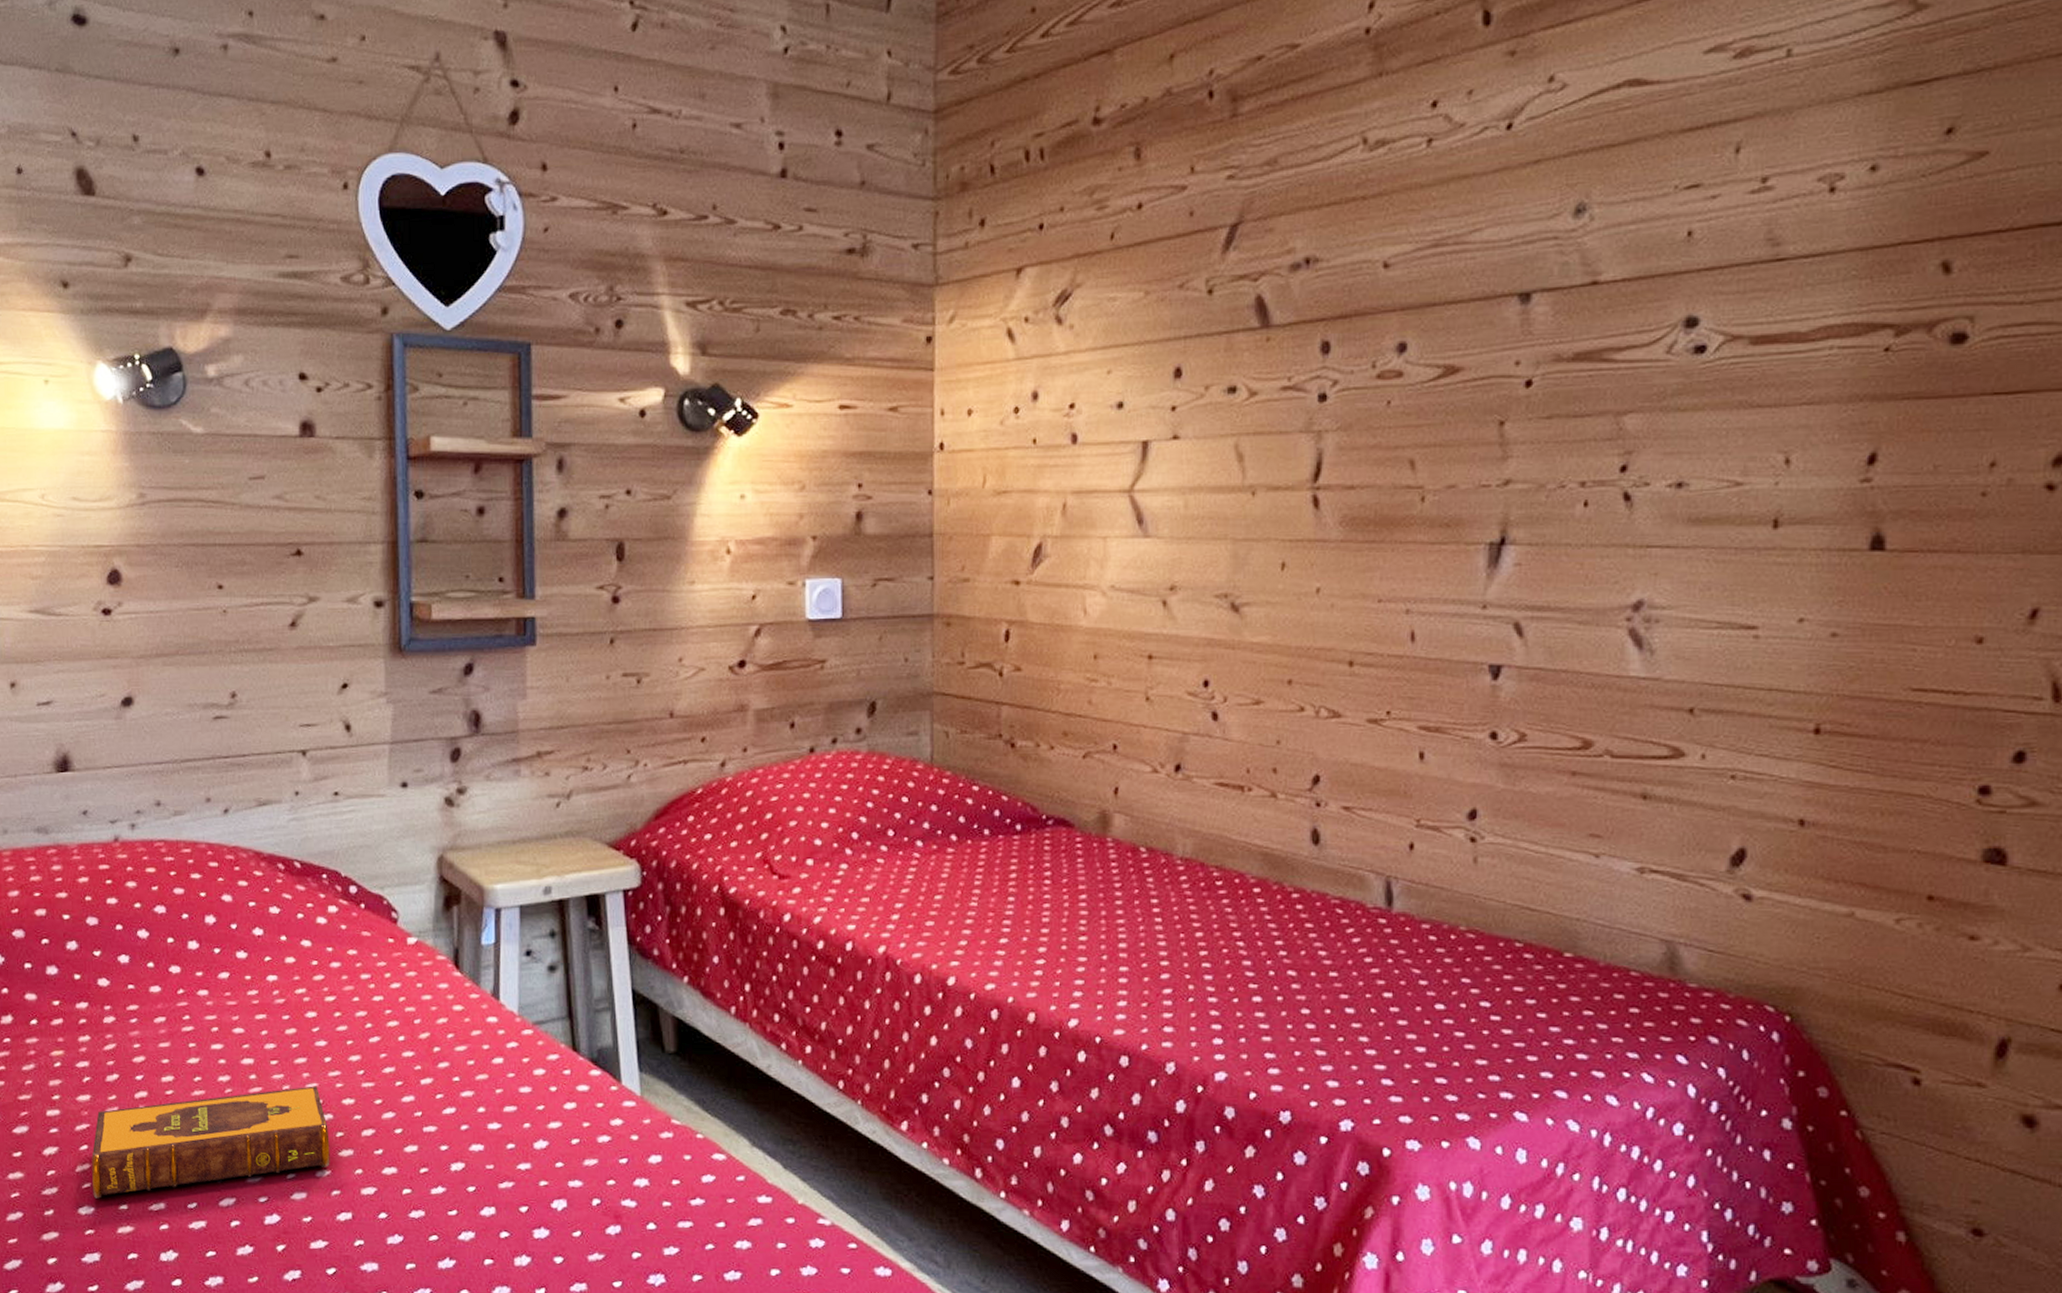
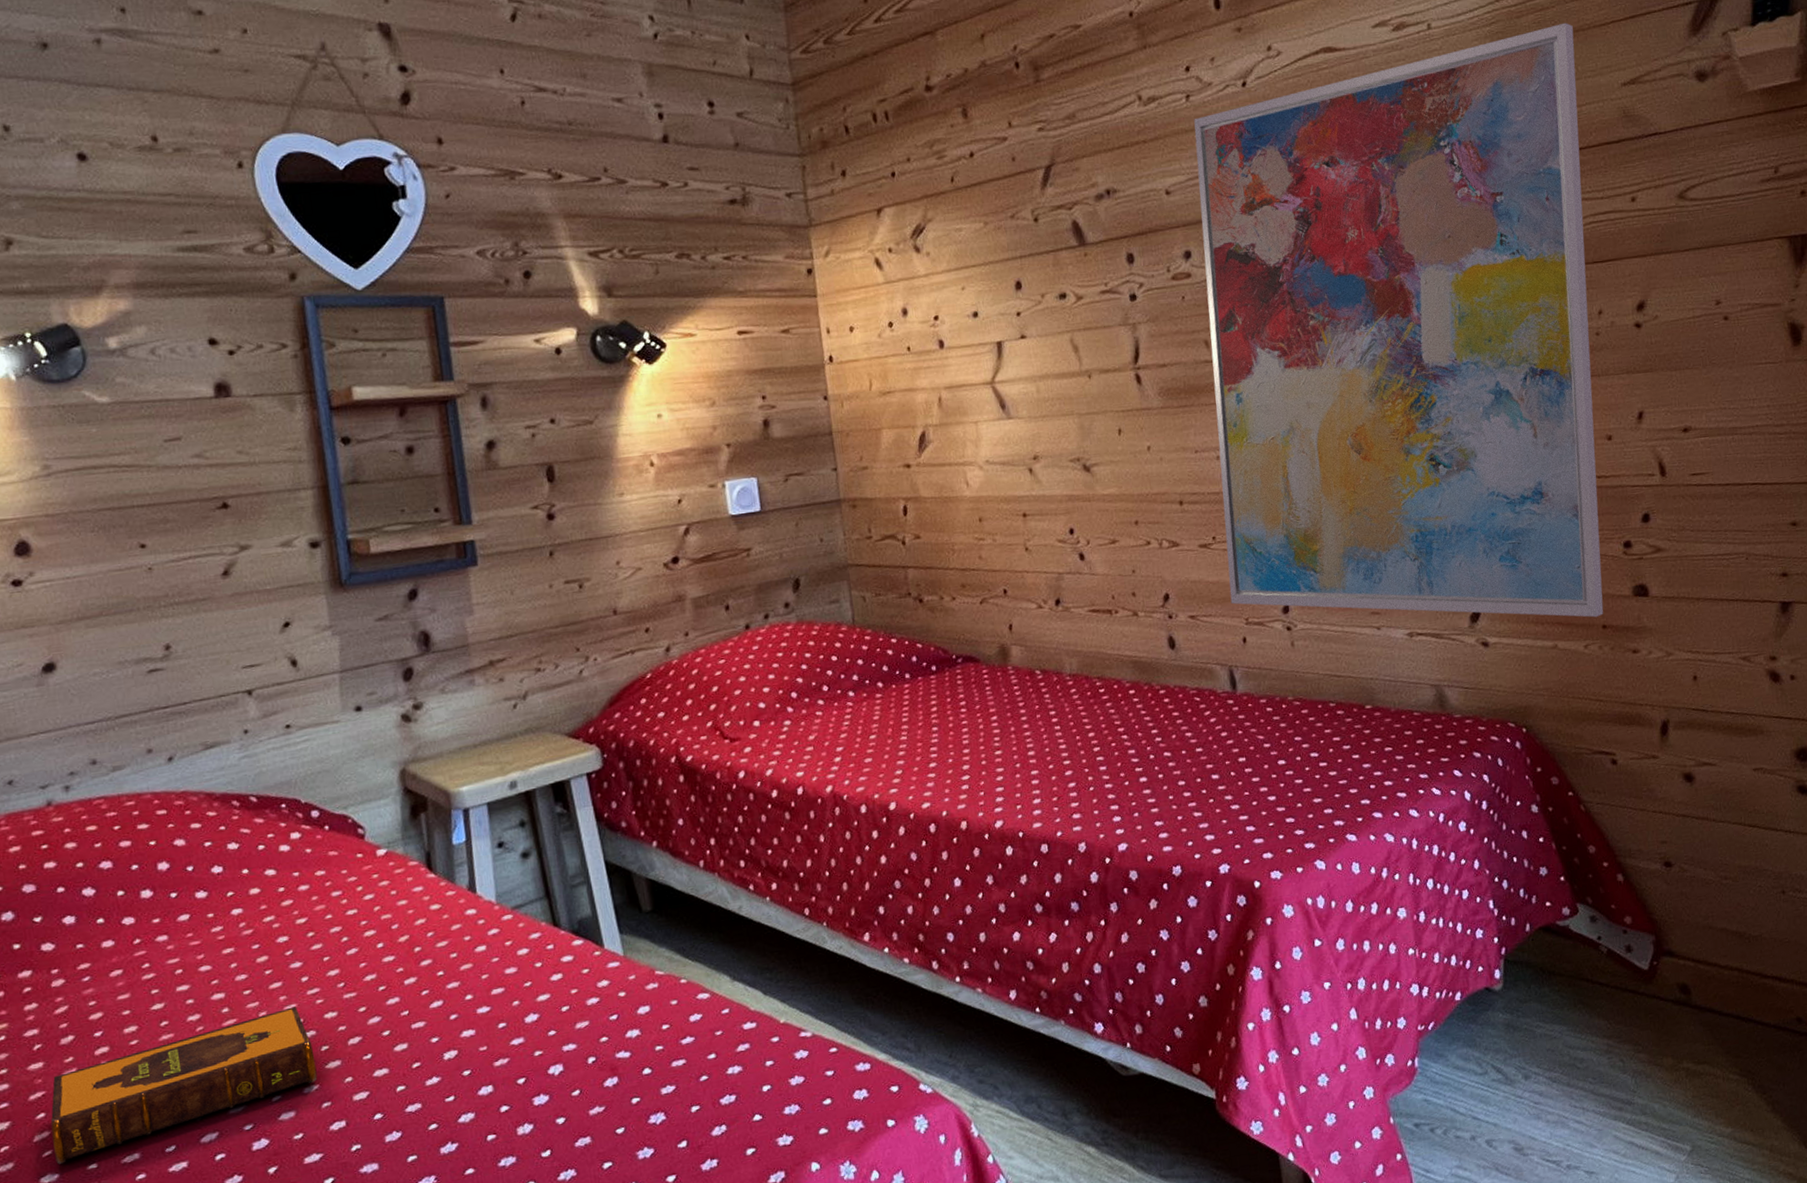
wall art: none [1400,50,2013,884] -> present [1194,22,1604,618]

